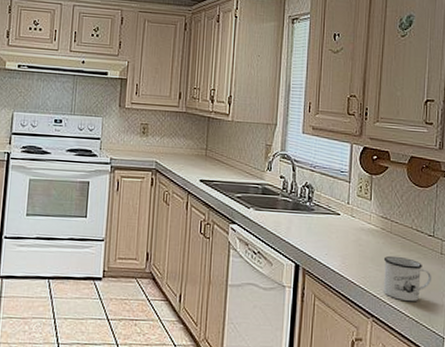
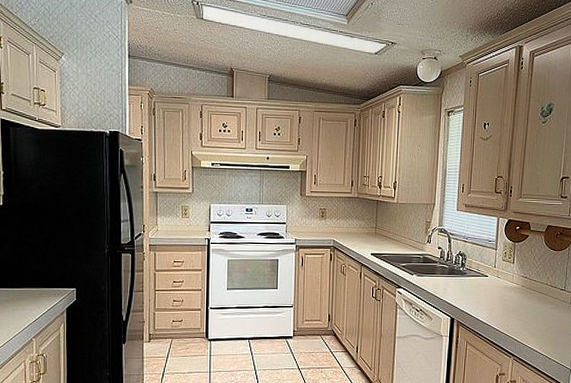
mug: present [383,255,432,302] -> none [523,307,563,343]

